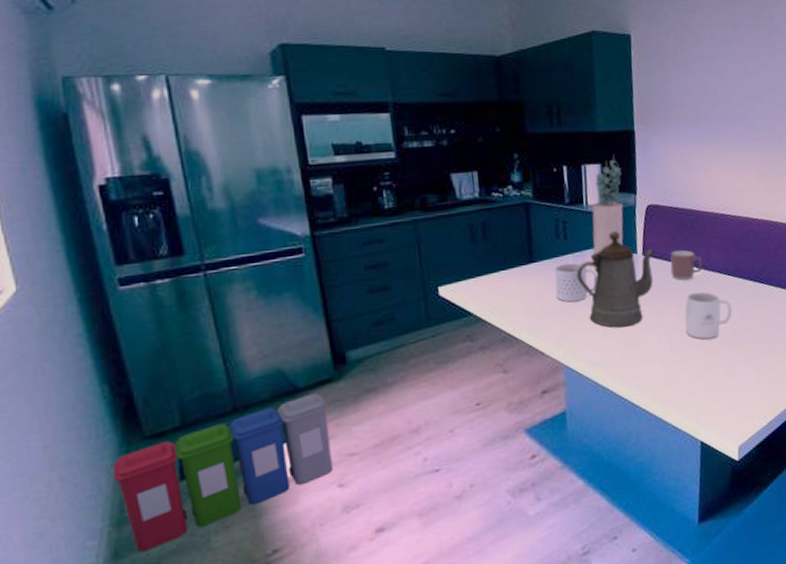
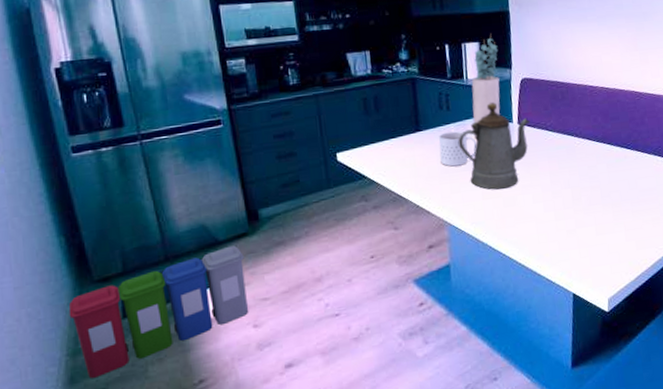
mug: present [670,250,703,280] -> none [543,119,573,147]
mug: present [684,291,733,340] -> none [557,157,602,201]

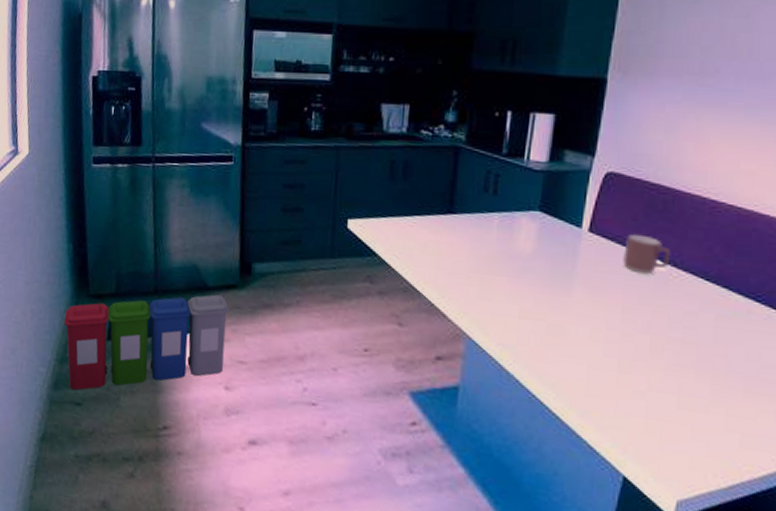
mug: present [439,131,477,167] -> none [472,222,525,268]
coffee pot: present [457,102,531,190] -> none [499,196,608,312]
vase: present [471,33,500,138] -> none [522,105,581,237]
mug: none [543,119,573,147] -> present [623,233,671,274]

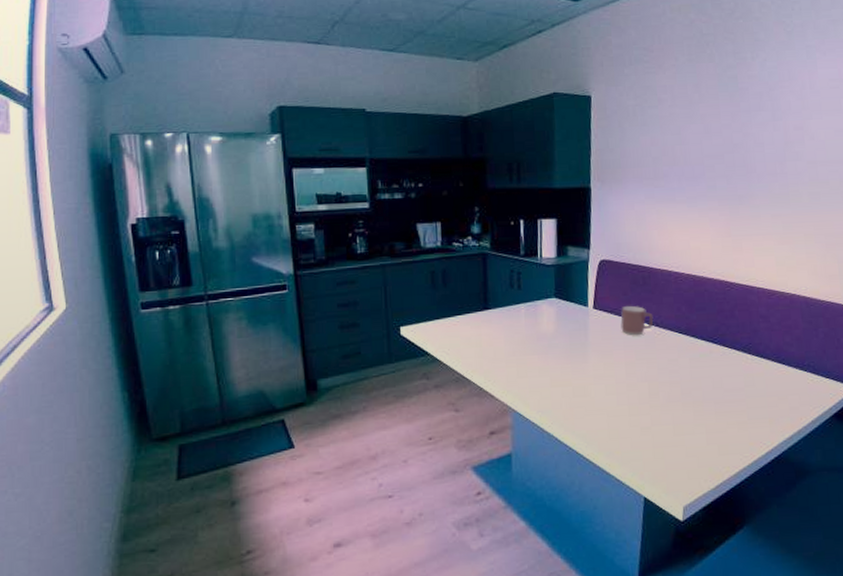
recycling bin: present [63,294,229,391] -> none [126,414,300,539]

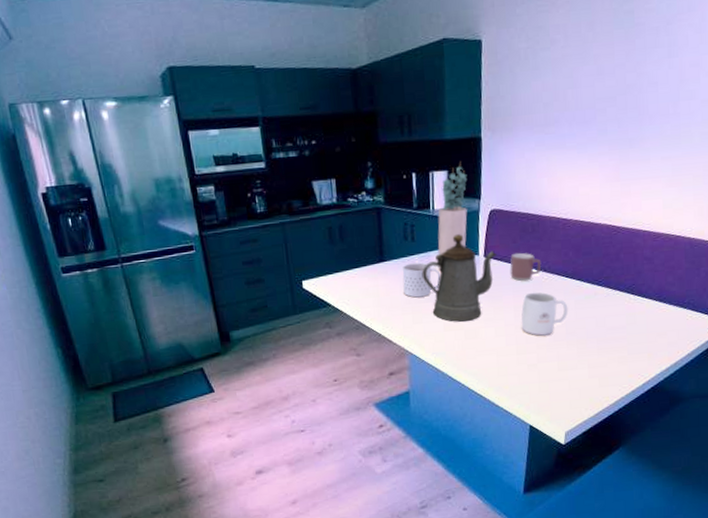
mug: none [507,312,548,349] -> present [402,262,441,298]
coffee pot: none [527,284,607,377] -> present [421,234,497,322]
vase: none [545,210,577,320] -> present [437,161,468,270]
mug: none [633,348,683,396] -> present [521,292,568,336]

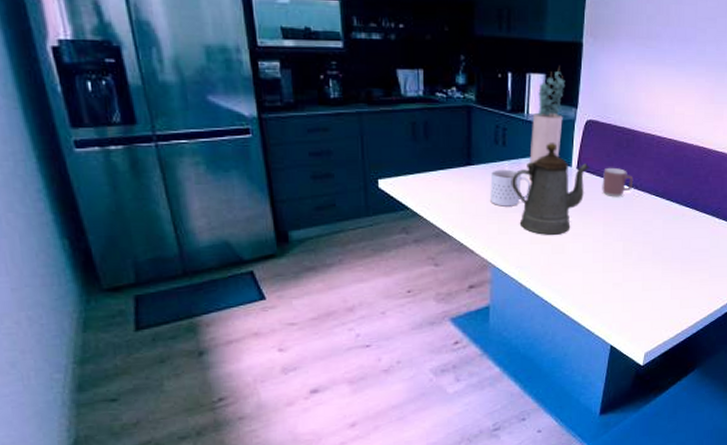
mug: present [521,292,568,336] -> none [609,209,656,254]

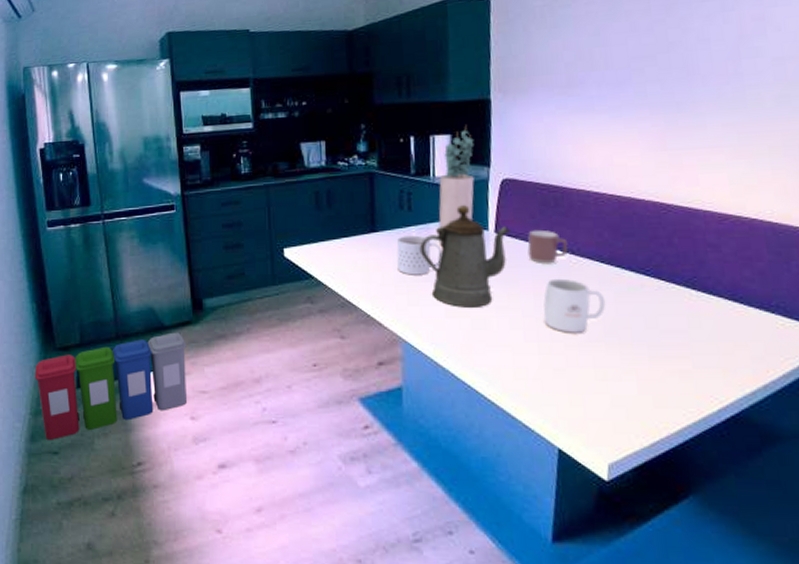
recycling bin: none [74,266,273,389] -> present [34,332,187,441]
mug: none [609,209,656,254] -> present [543,278,606,333]

